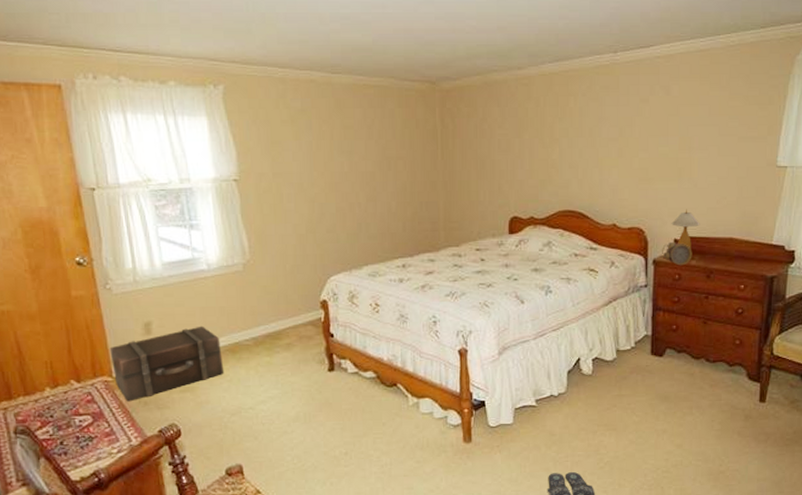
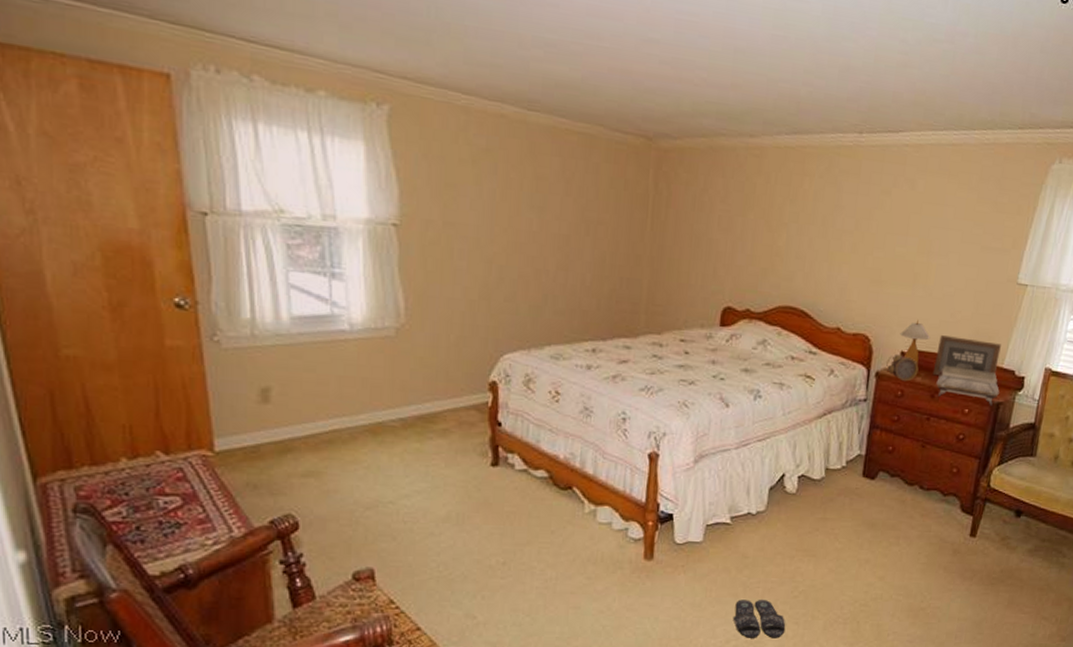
suitcase: present [109,326,225,402] -> none [212,398,361,484]
picture frame: none [706,221,768,258] -> present [932,335,1001,376]
jewelry box: none [710,247,772,280] -> present [936,365,1000,406]

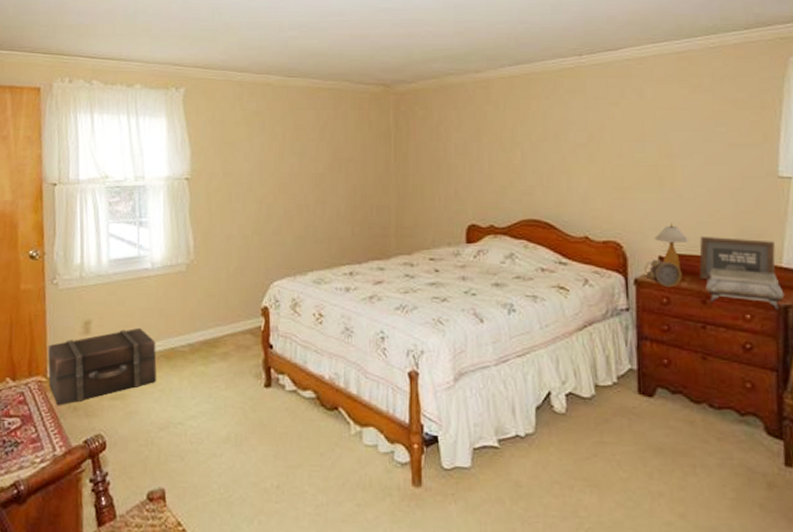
suitcase: none [212,398,361,484] -> present [47,327,157,406]

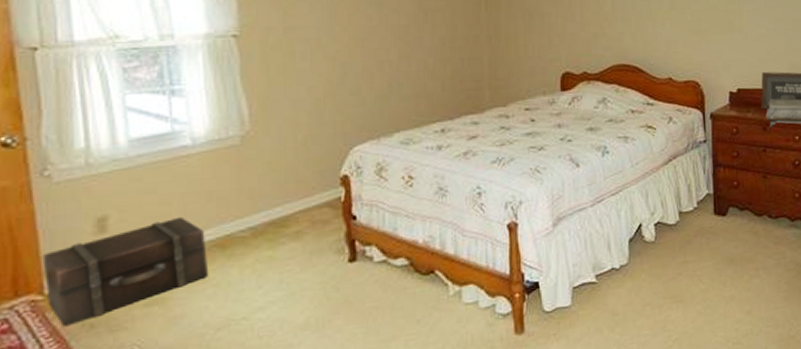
alarm clock: present [645,259,682,288] -> none [718,94,748,119]
table lamp: present [654,222,690,269] -> none [725,61,754,102]

